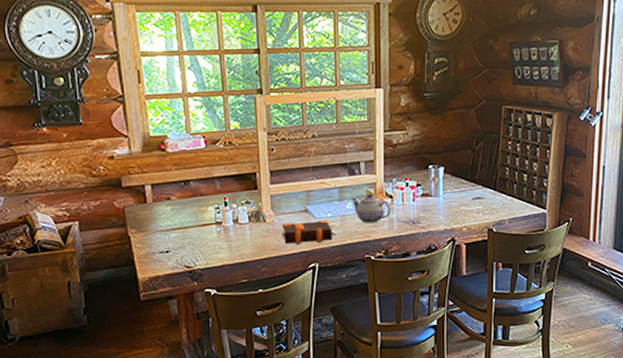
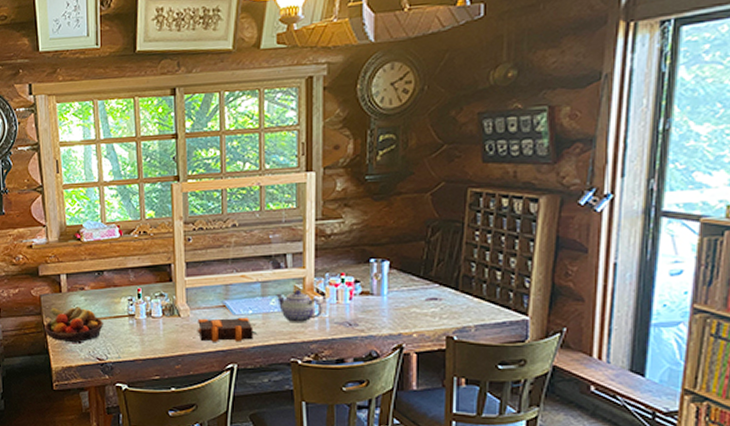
fruit bowl: none [128,215,191,253] -> present [43,306,103,343]

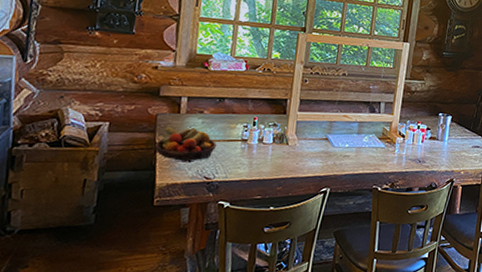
bible: present [198,317,258,342] -> none [301,147,351,169]
teapot: present [276,289,324,324] -> none [368,130,403,158]

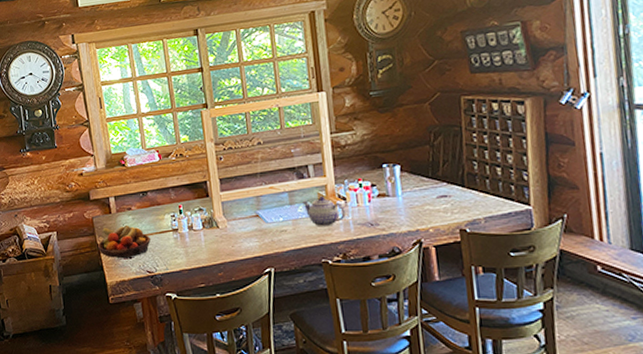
teapot: none [368,130,403,158] -> present [302,195,347,227]

